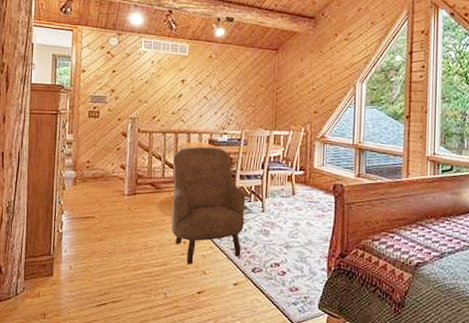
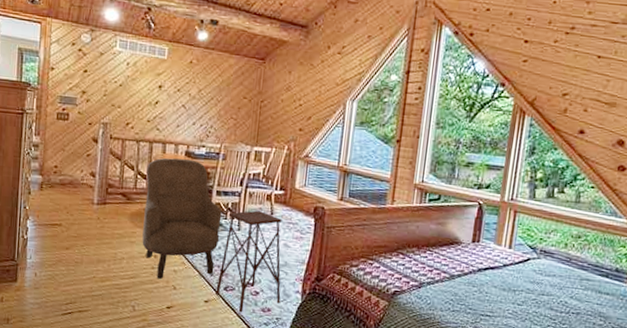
side table: none [244,192,307,294] -> present [215,210,282,313]

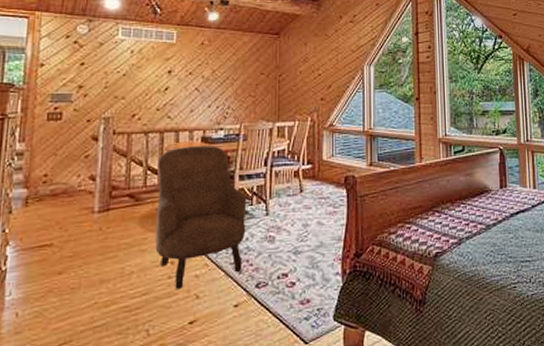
side table: present [215,210,282,313] -> none [246,190,320,311]

